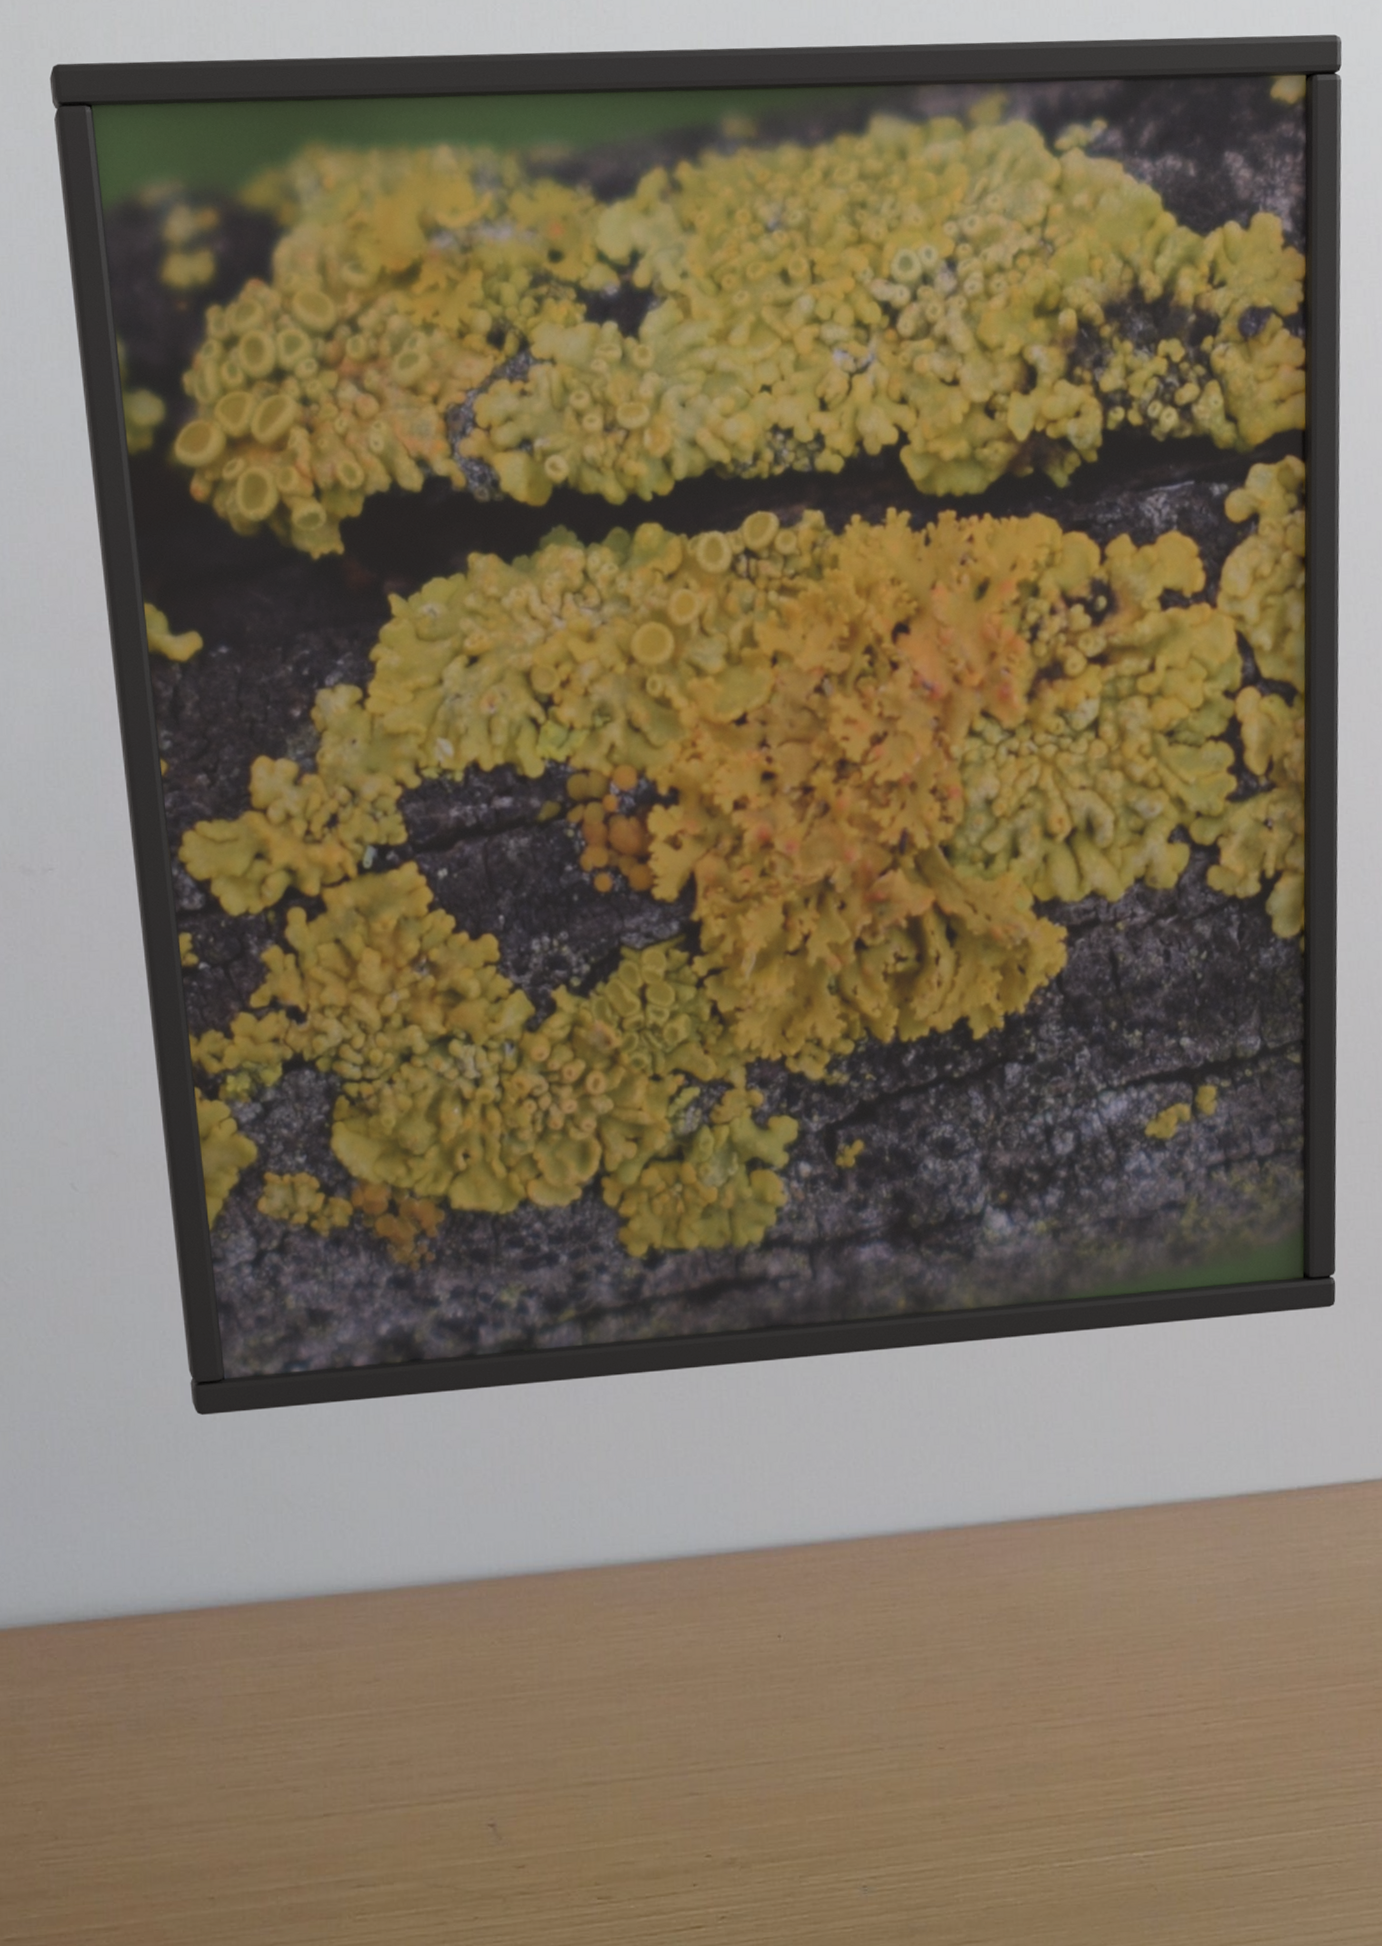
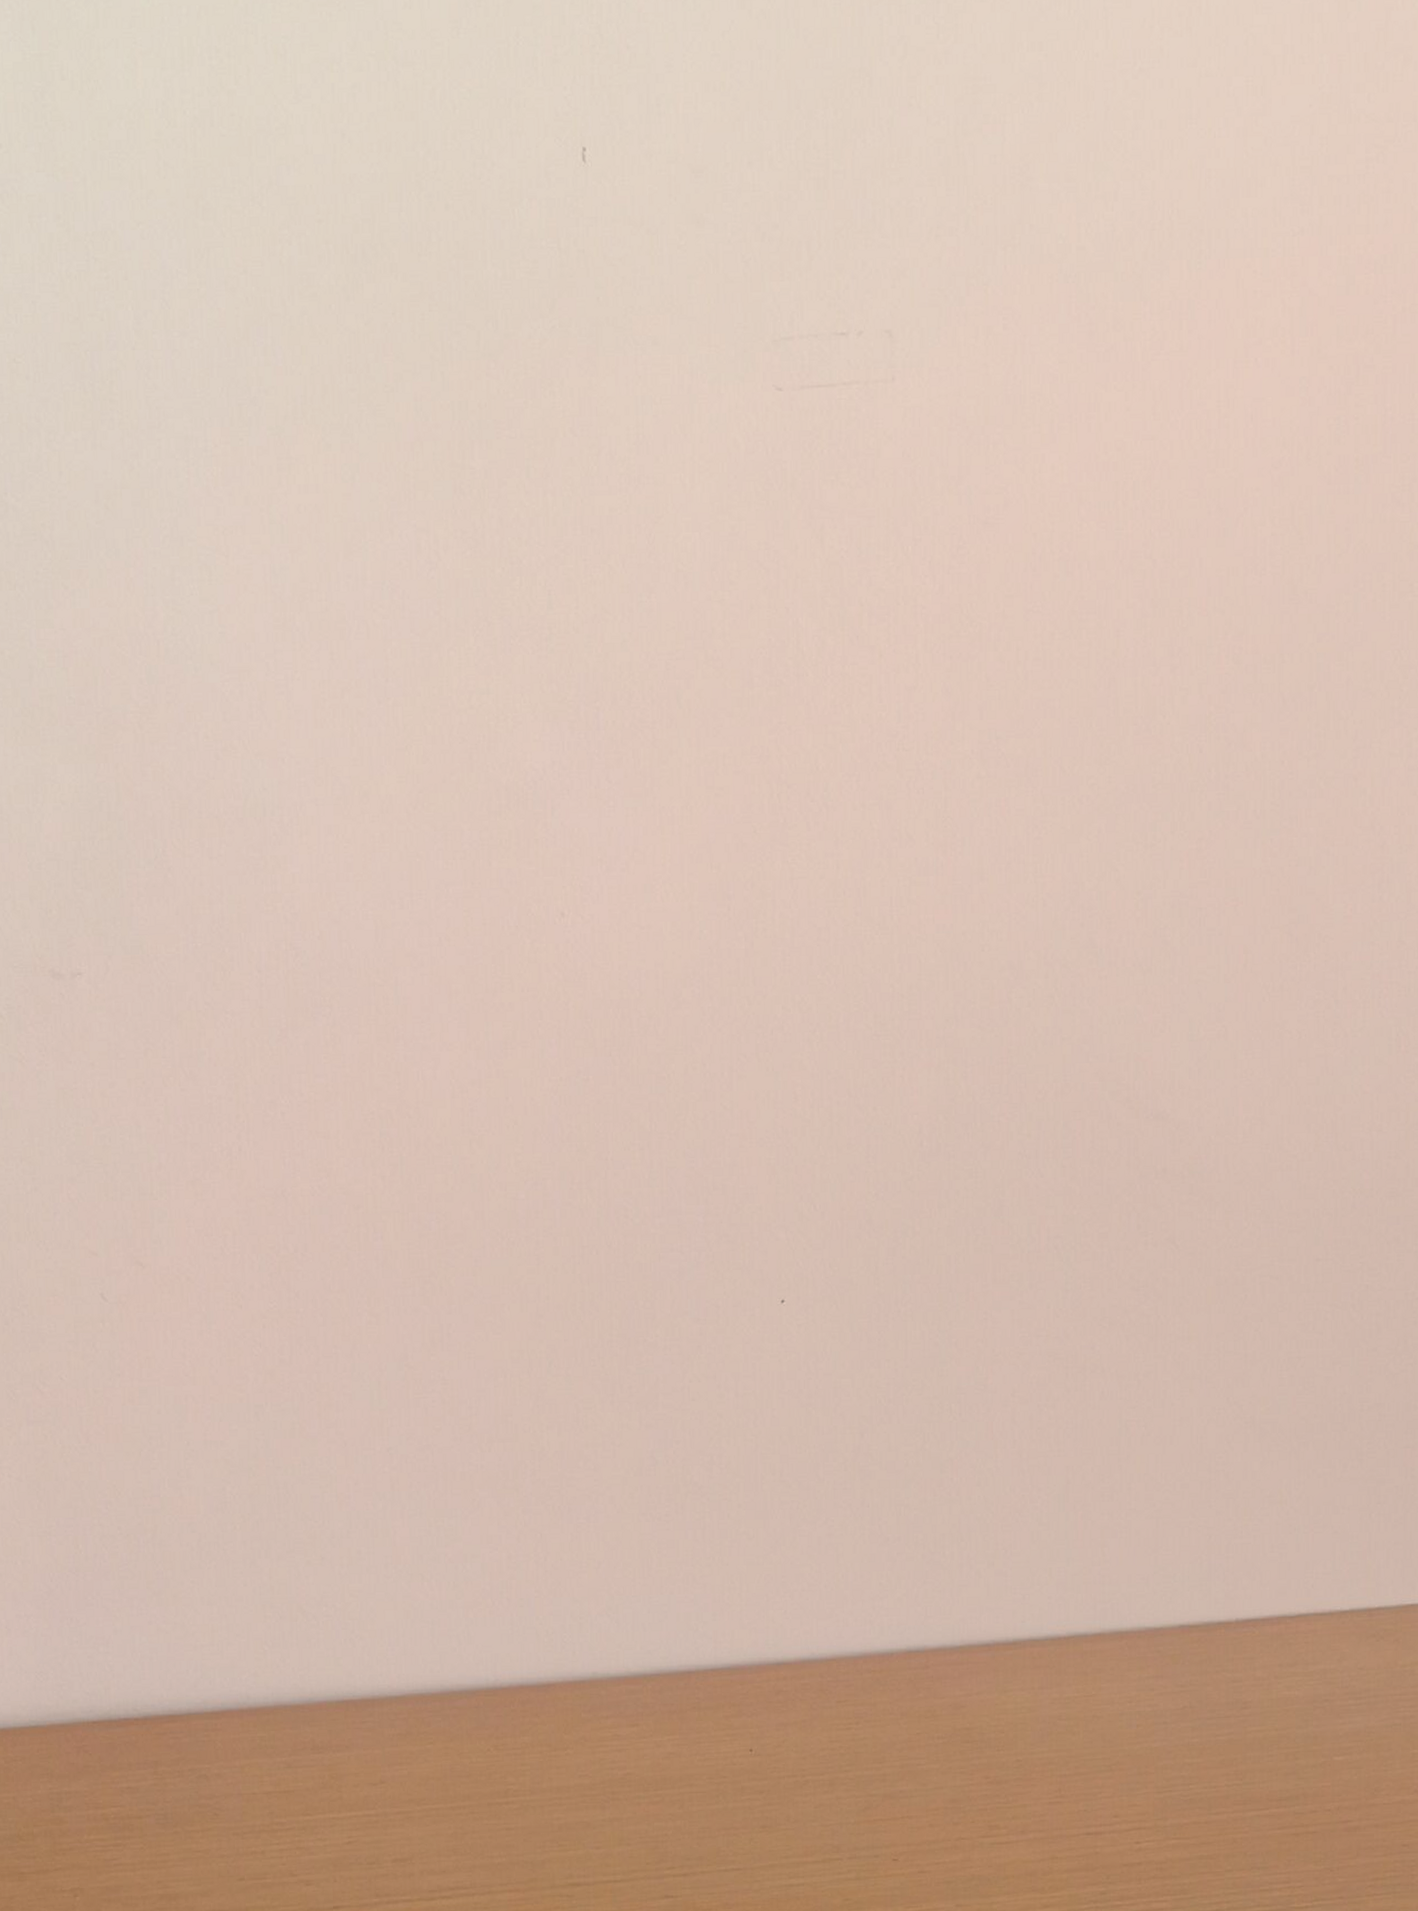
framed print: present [49,34,1343,1416] -> none [70,85,1372,1525]

